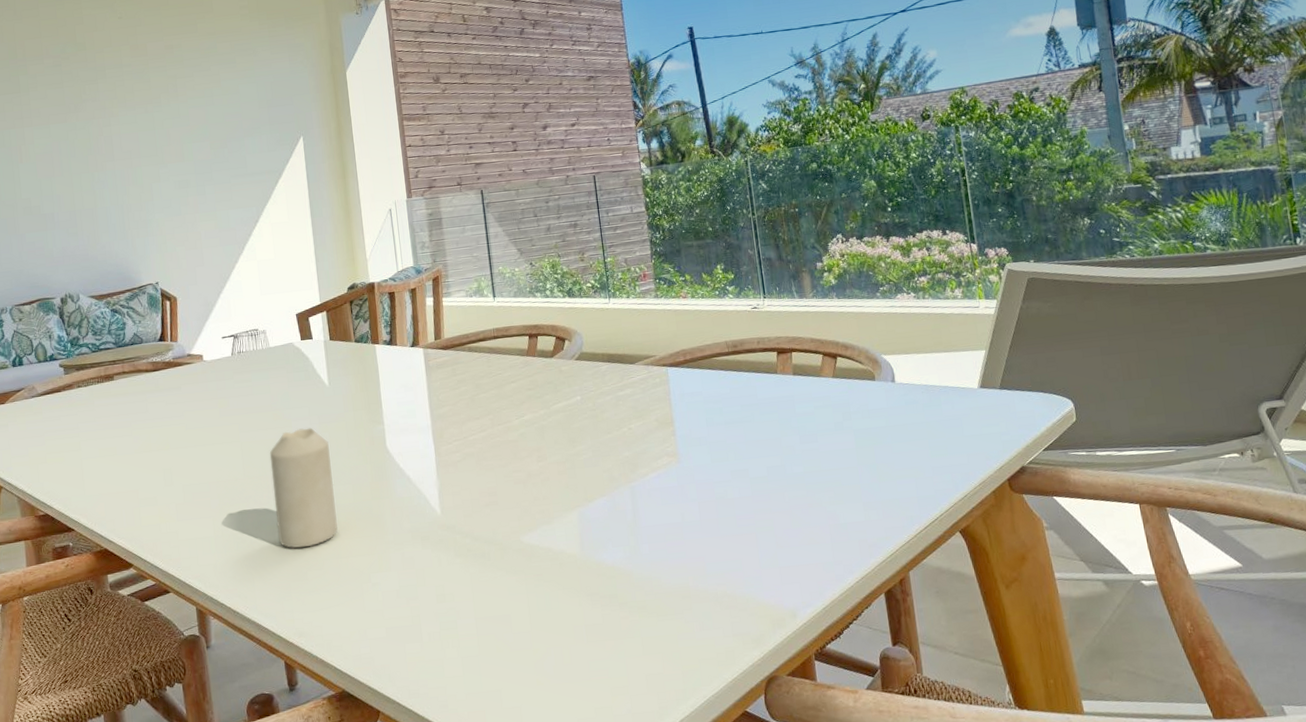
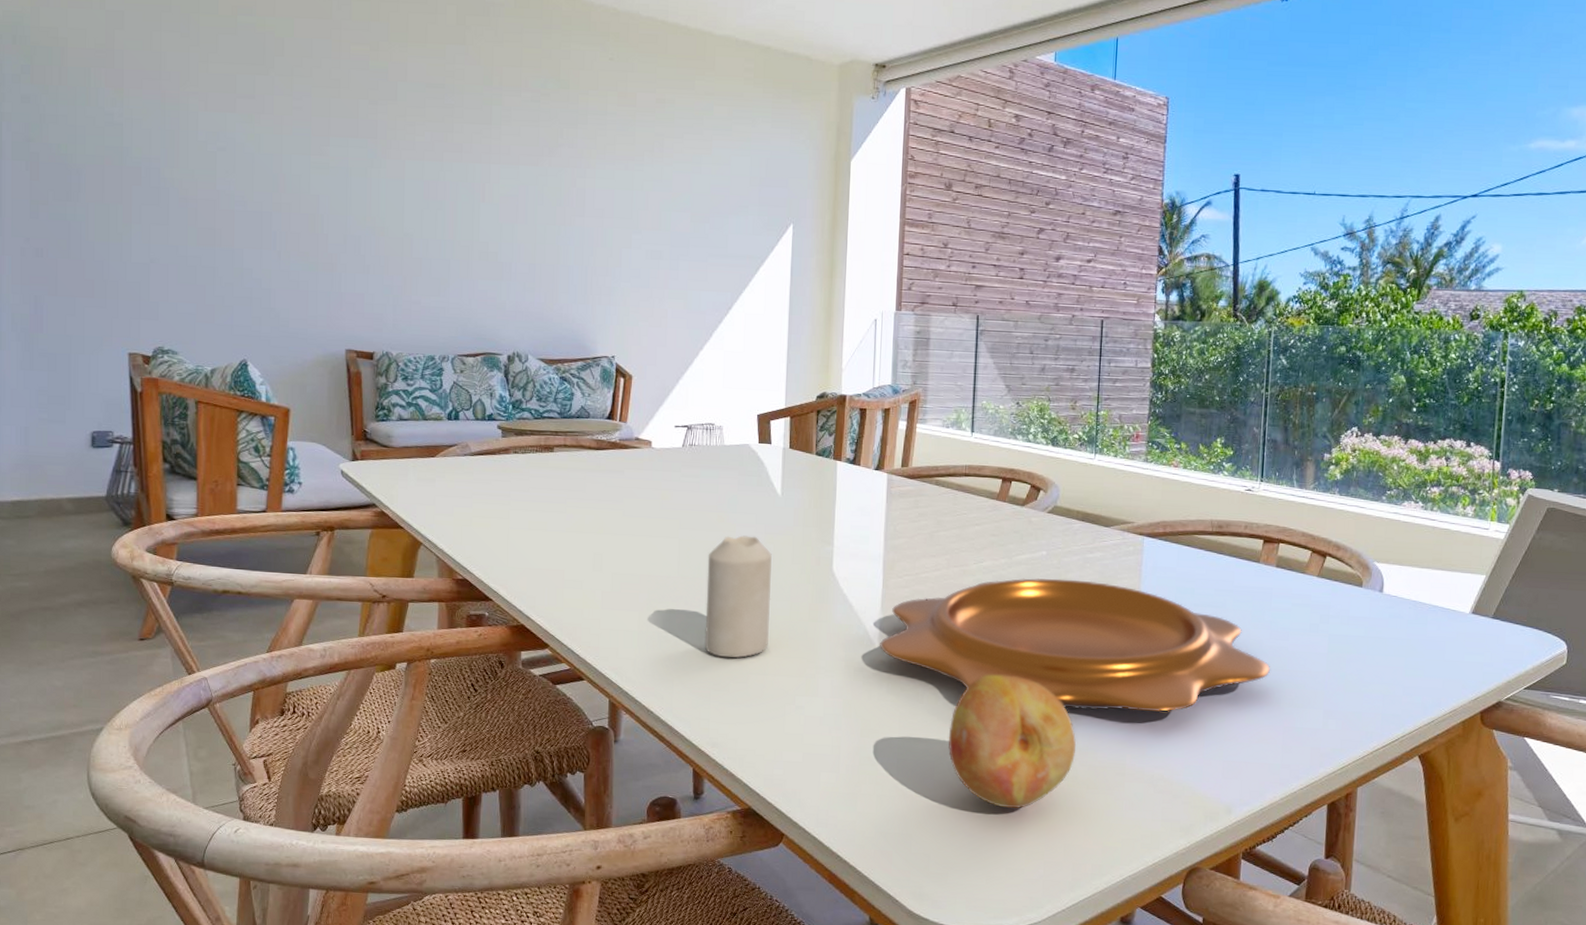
decorative bowl: none [441,416,806,542] -> present [880,578,1270,712]
fruit: none [518,519,641,649] -> present [948,674,1077,809]

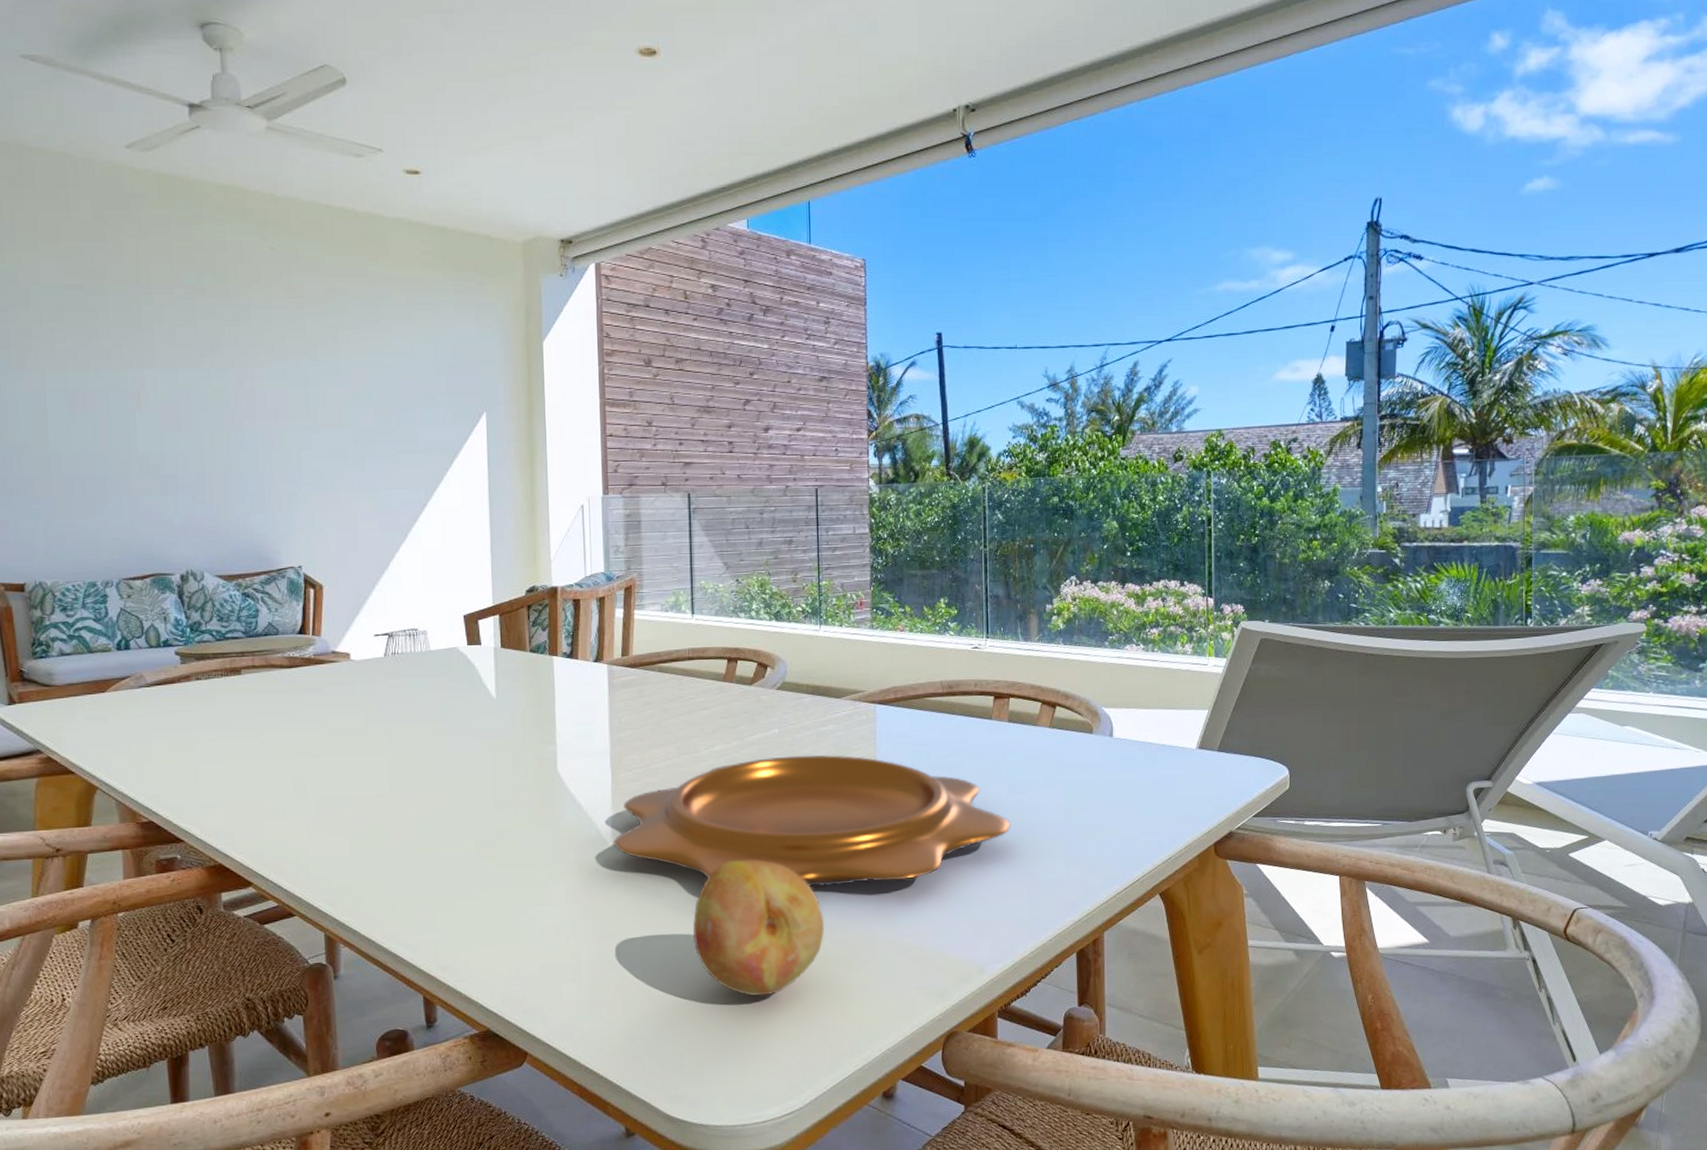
candle: present [704,535,772,659] -> none [421,743,495,874]

